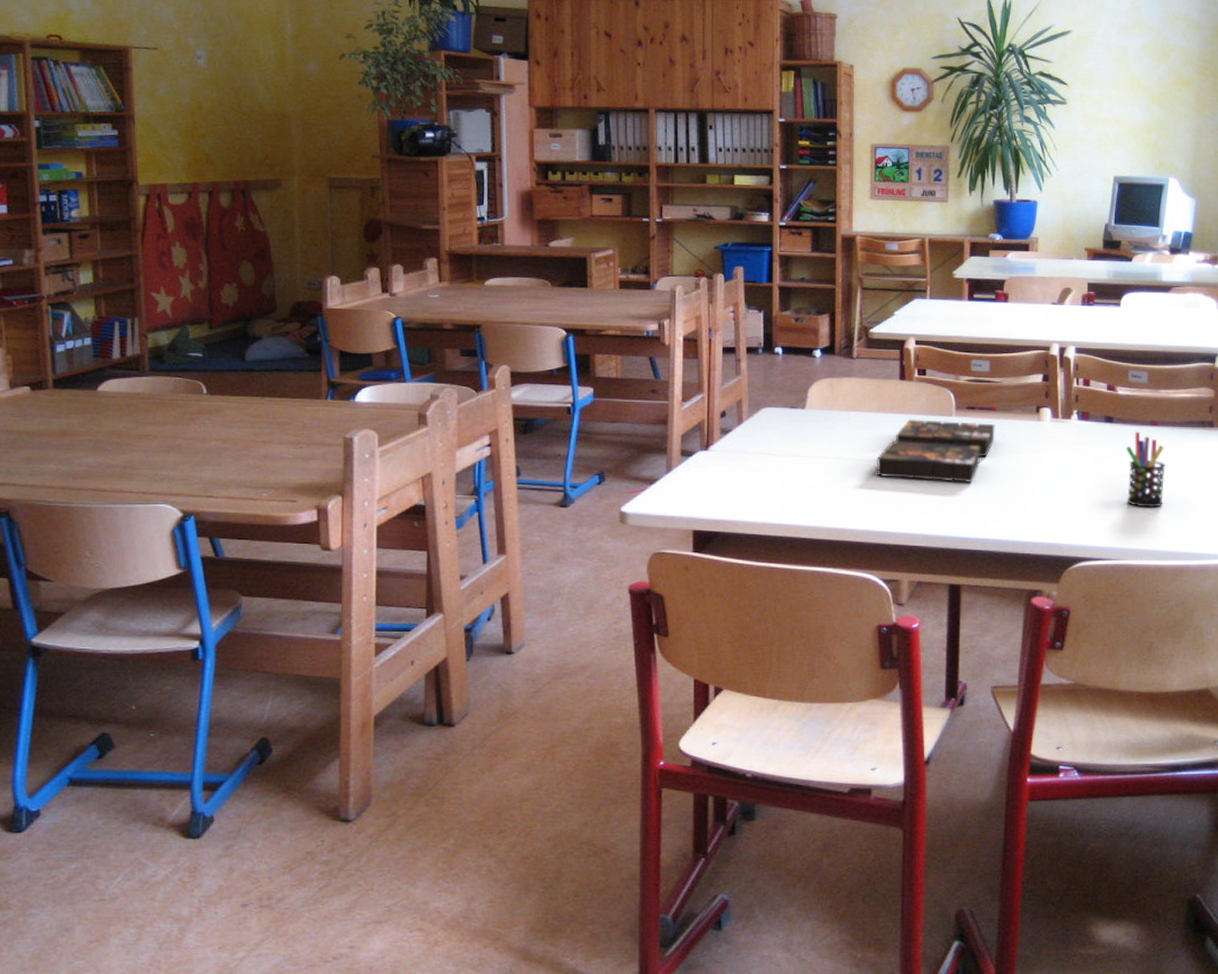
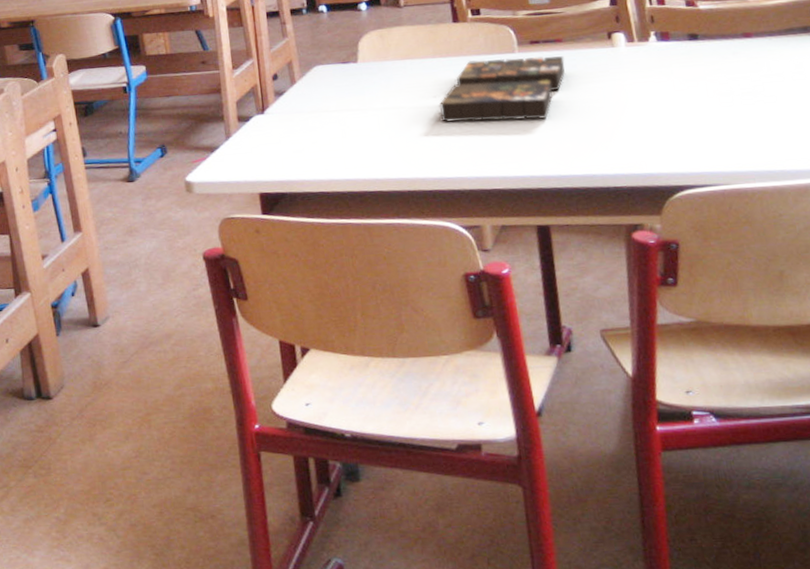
pen holder: present [1126,431,1165,508] -> none [718,45,772,126]

